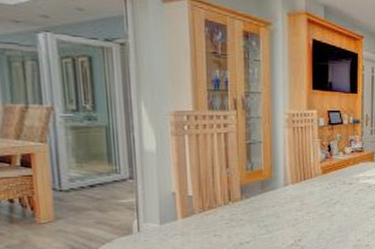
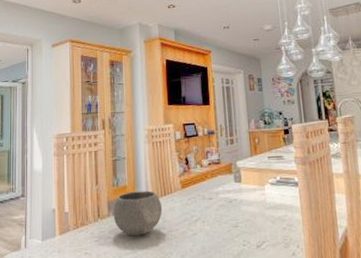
bowl: none [246,175,302,218] -> present [113,190,163,237]

